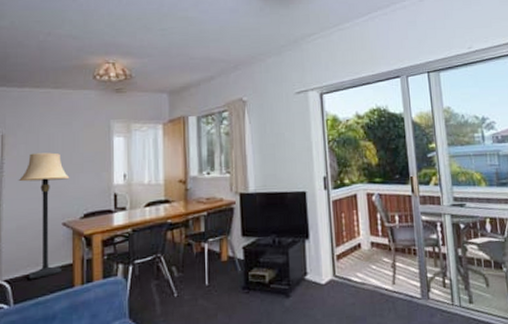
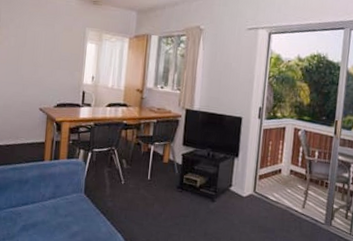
lamp: present [18,152,70,280] -> none [7,46,49,149]

